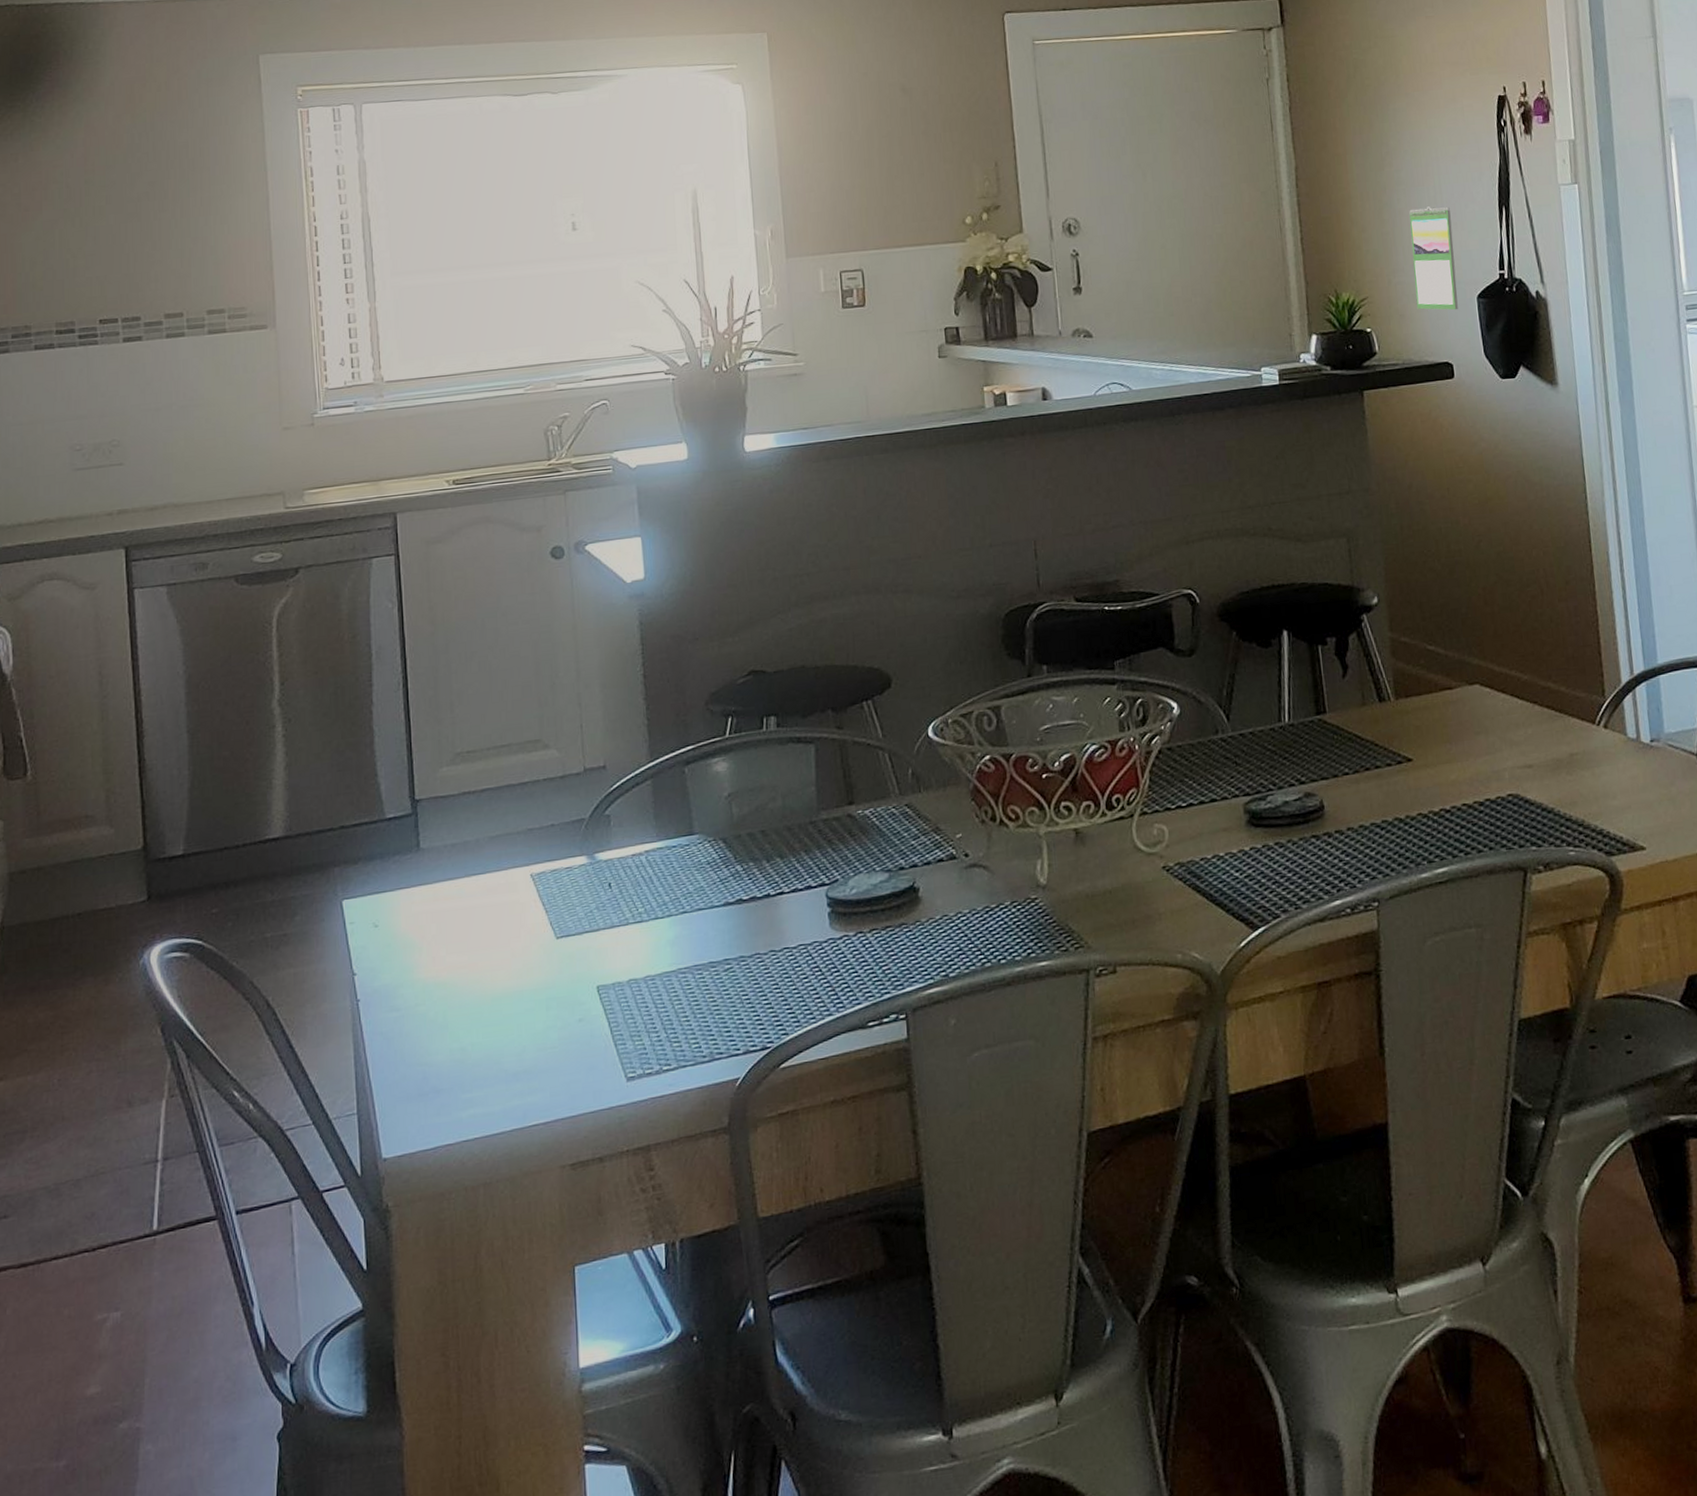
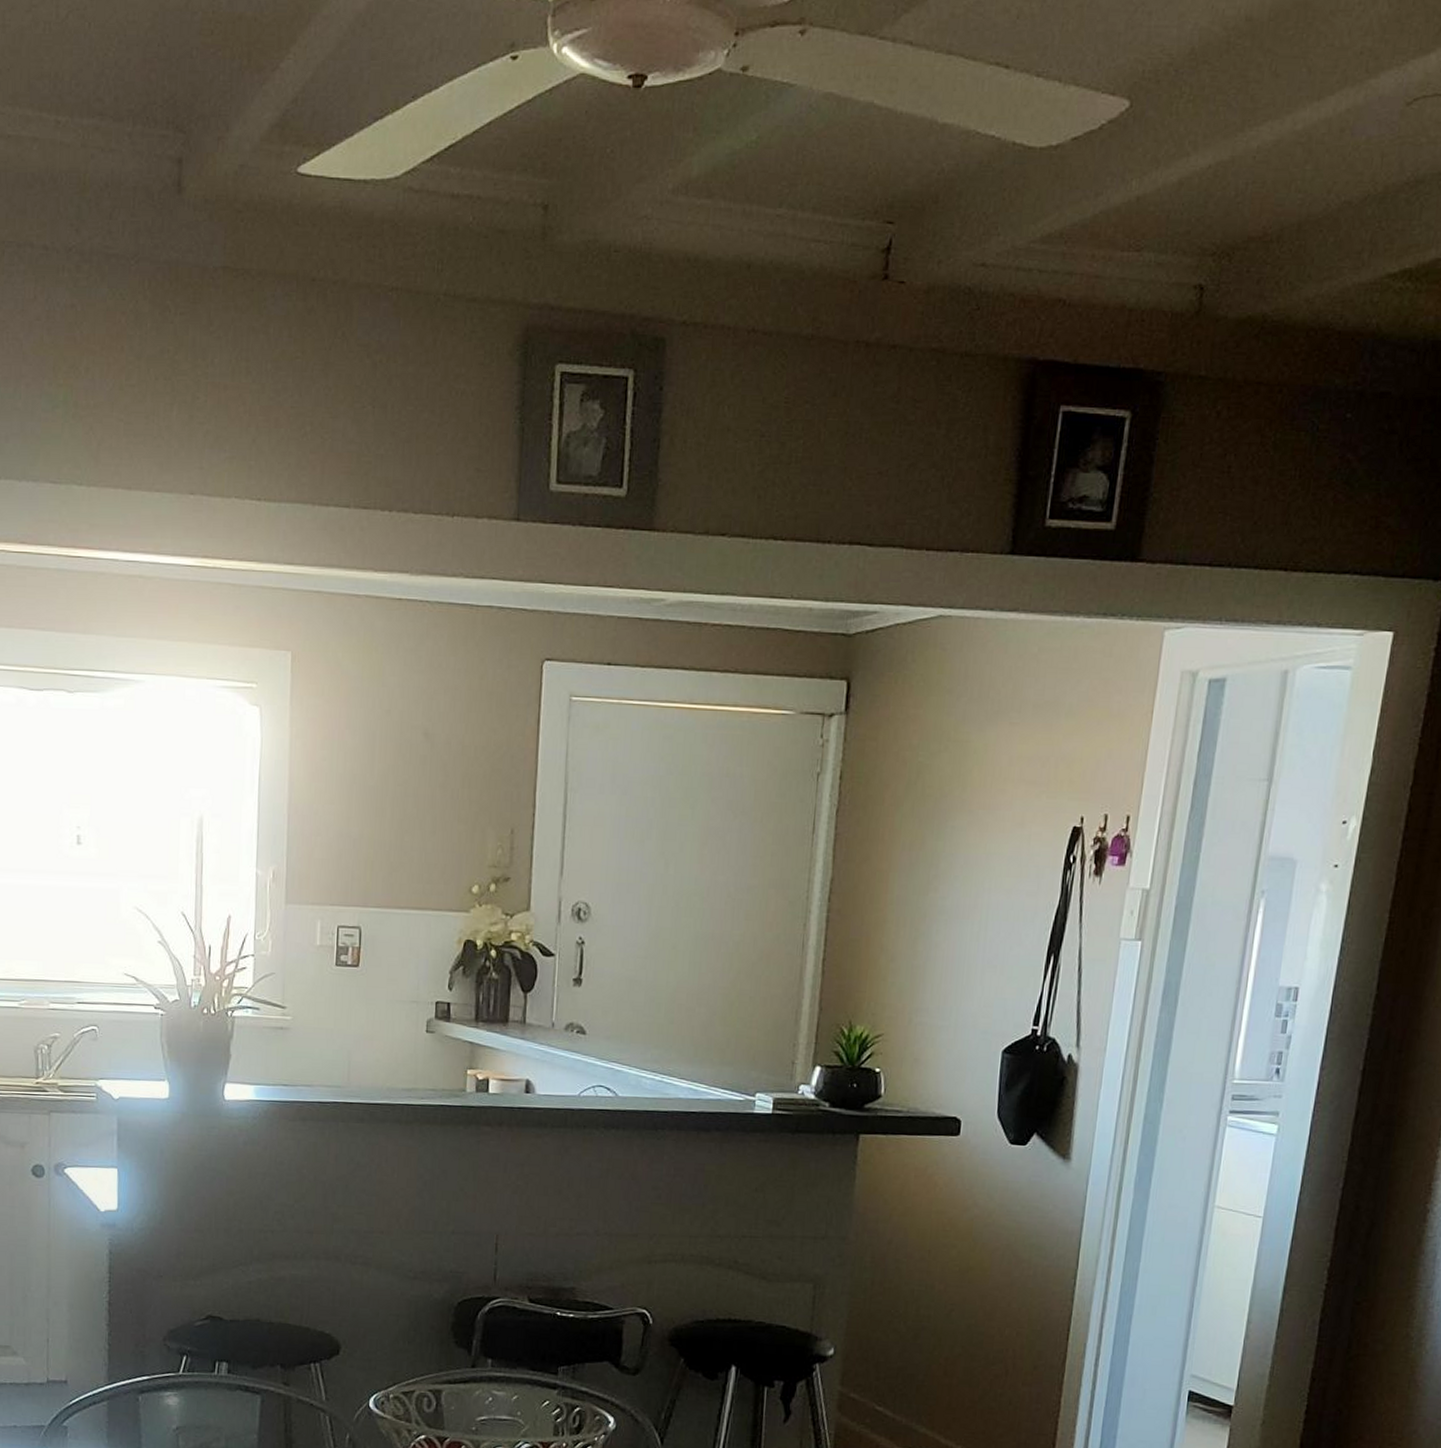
calendar: present [1409,206,1458,310] -> none [934,943,992,1063]

